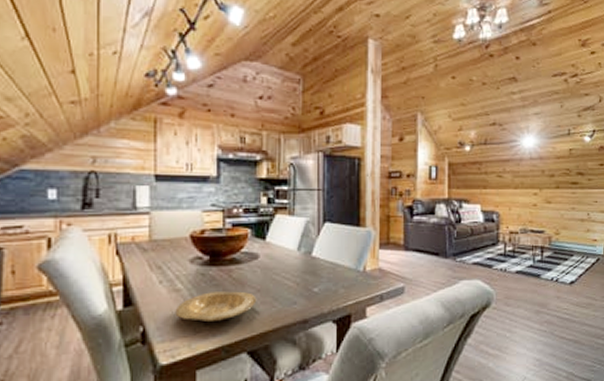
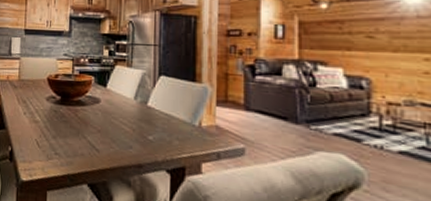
plate: present [175,291,257,322] -> none [34,126,97,153]

